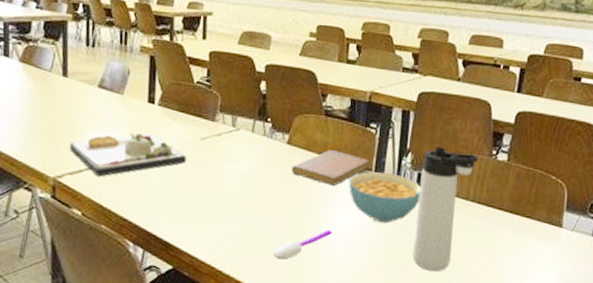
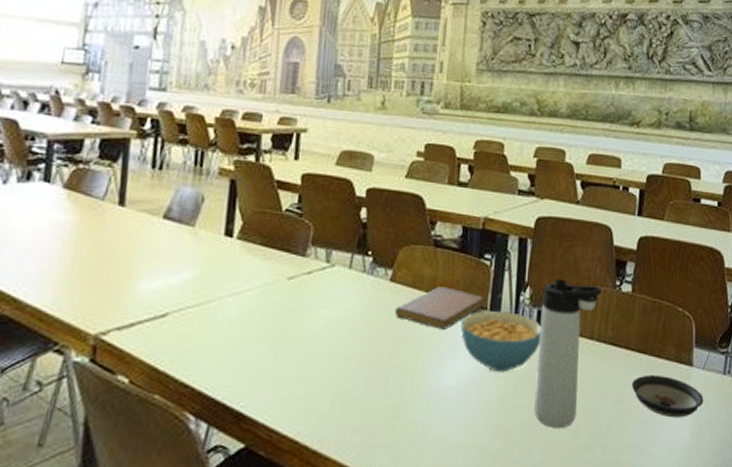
dinner plate: present [69,133,187,177] -> none [119,273,270,331]
spoon: present [273,229,332,259] -> none [372,384,442,425]
saucer: none [502,232,571,270] -> present [631,374,704,418]

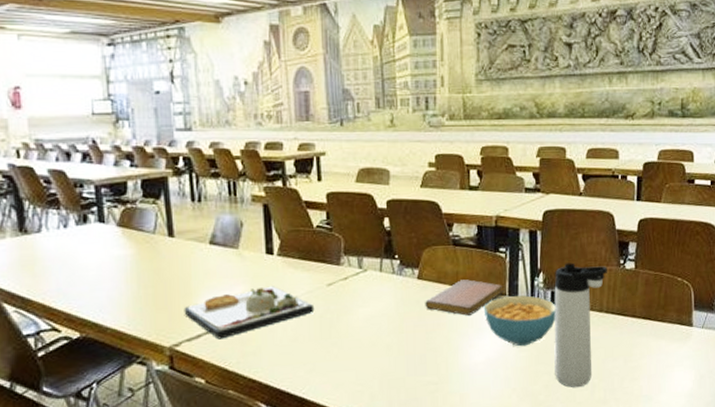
dinner plate: none [119,273,270,331] -> present [184,286,315,340]
saucer: present [631,374,704,418] -> none [638,336,704,371]

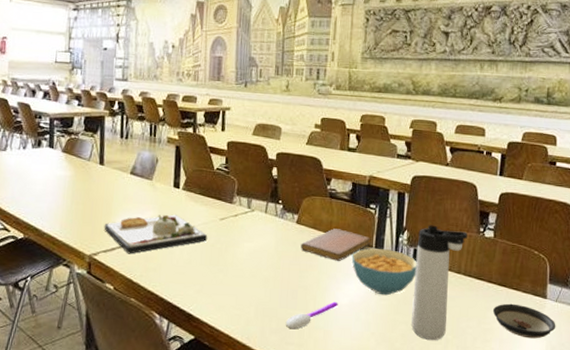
spoon: none [415,360,473,398] -> present [285,301,338,329]
saucer: none [638,336,704,371] -> present [492,303,556,339]

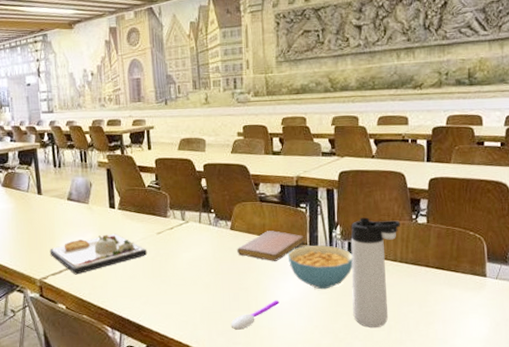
saucer: present [492,303,556,339] -> none [432,285,499,317]

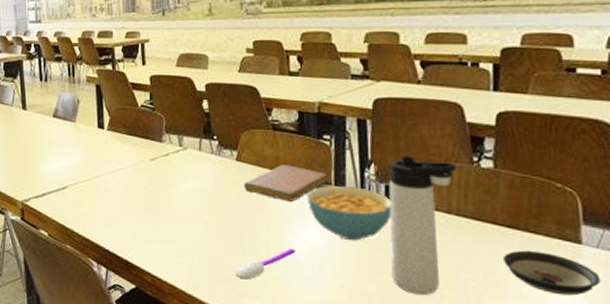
dinner plate: present [49,233,148,275] -> none [33,157,139,200]
saucer: none [432,285,499,317] -> present [502,250,601,296]

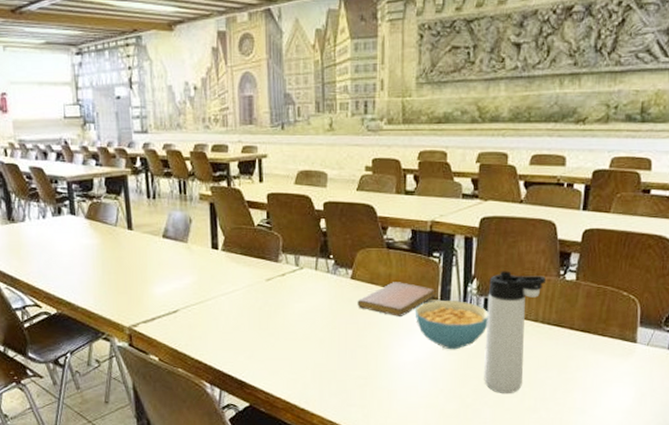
spoon: present [235,248,296,279] -> none [345,359,402,391]
saucer: present [502,250,601,296] -> none [574,350,647,386]

